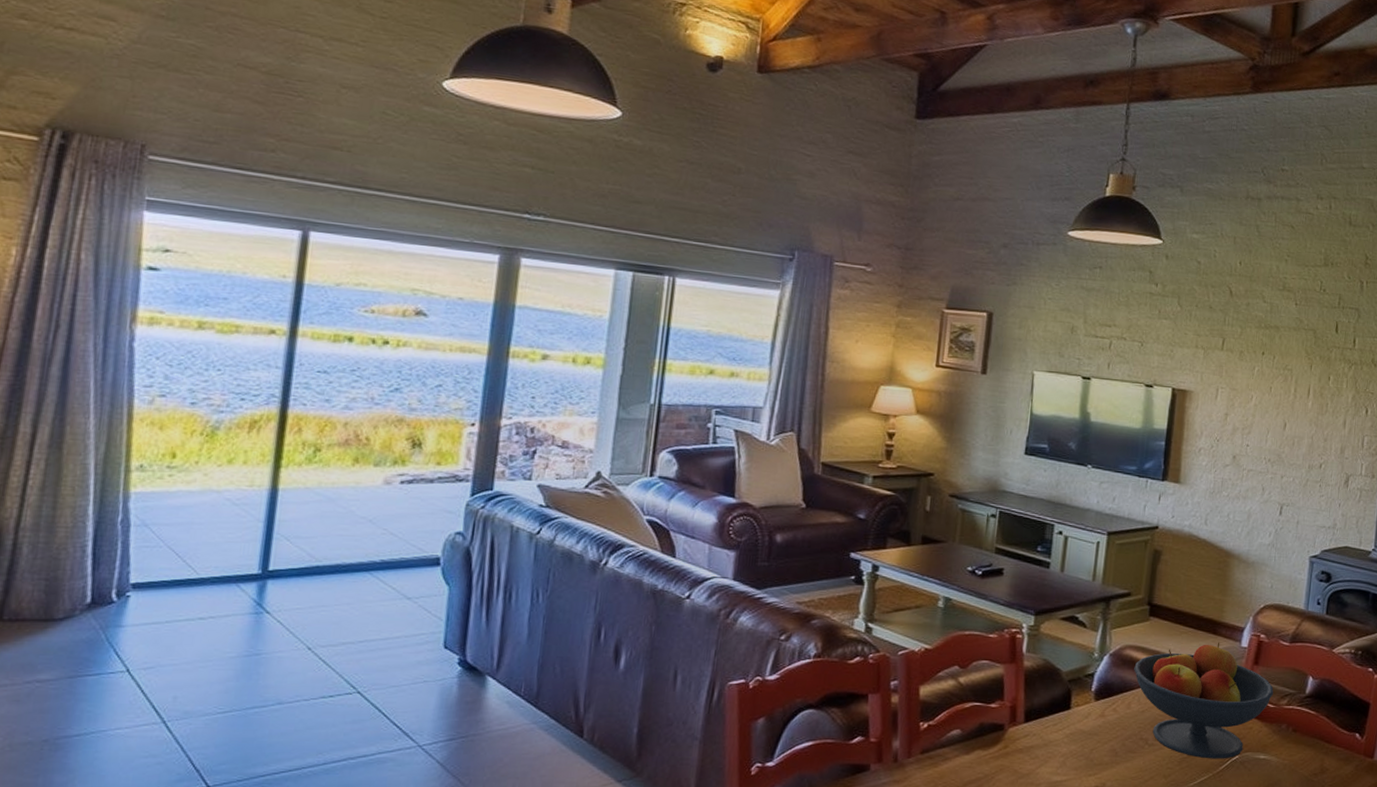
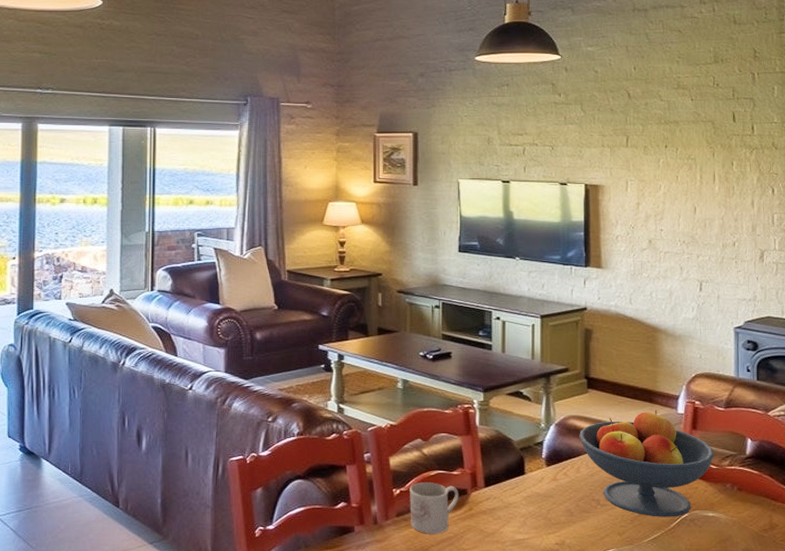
mug: none [936,715,995,774] -> present [410,482,459,534]

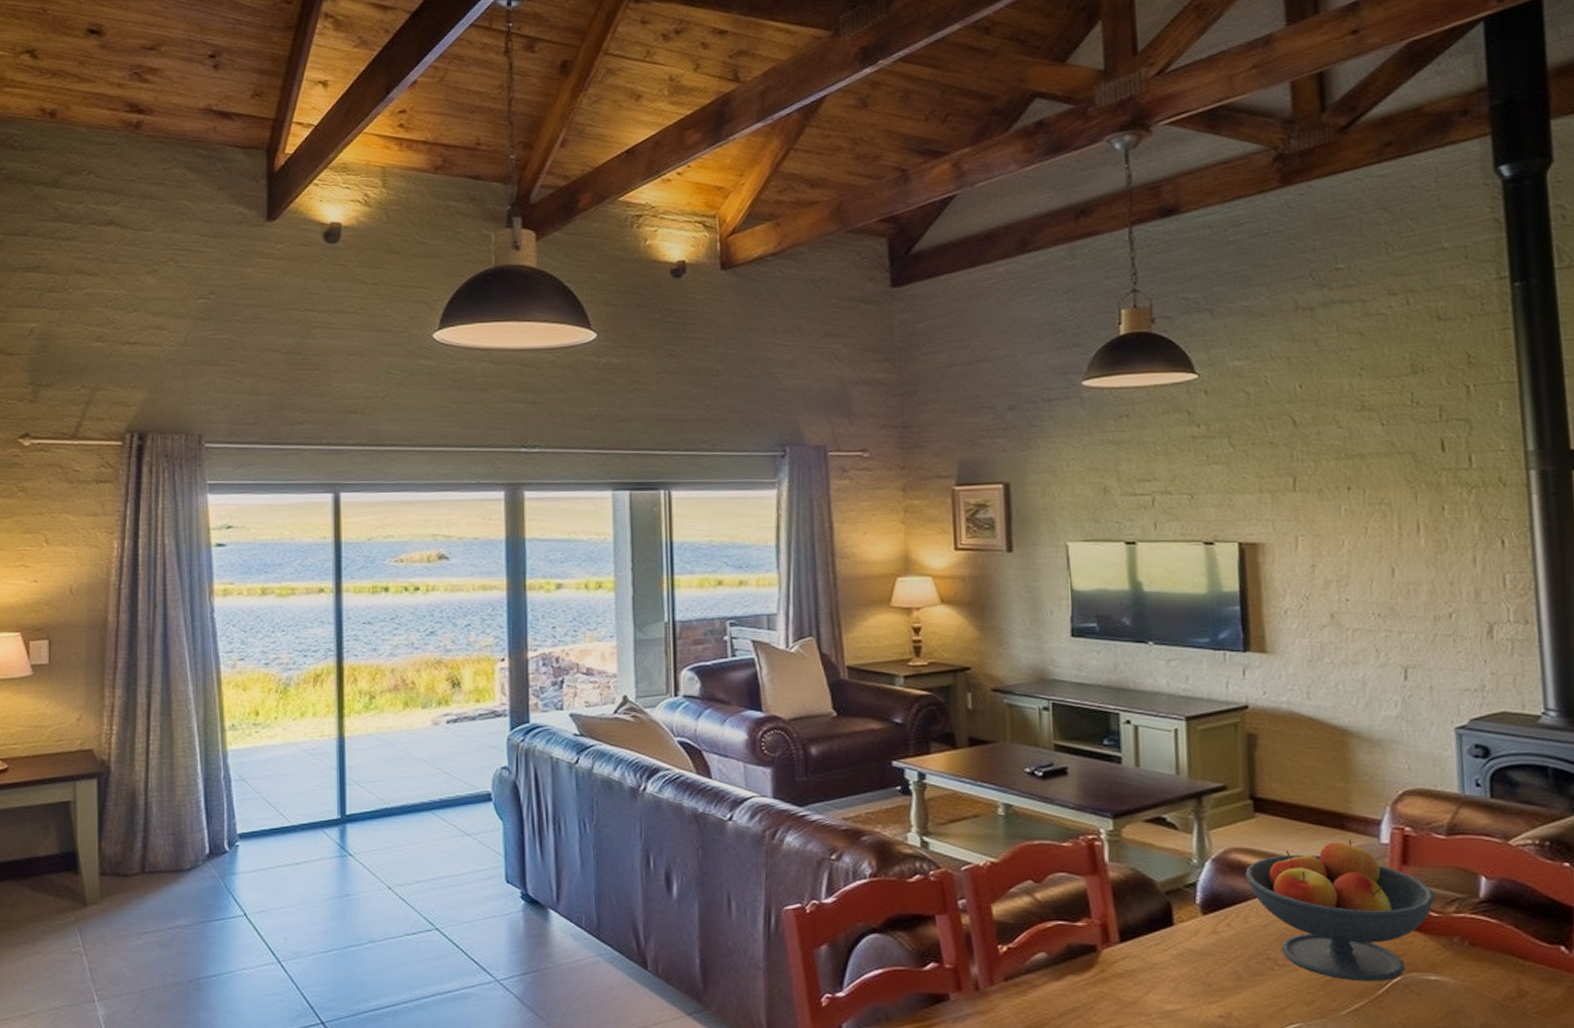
mug: present [410,482,459,534] -> none [1020,937,1087,1004]

